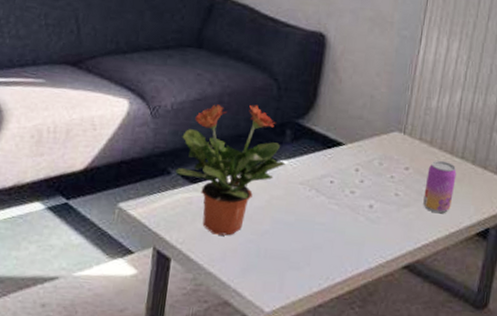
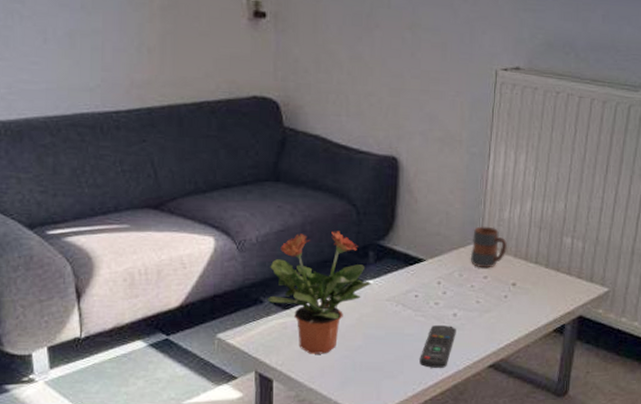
remote control: none [328,215,371,264] -> present [419,324,456,368]
mug: none [392,113,433,159] -> present [470,226,507,268]
beverage can: present [423,160,457,214] -> none [503,267,532,316]

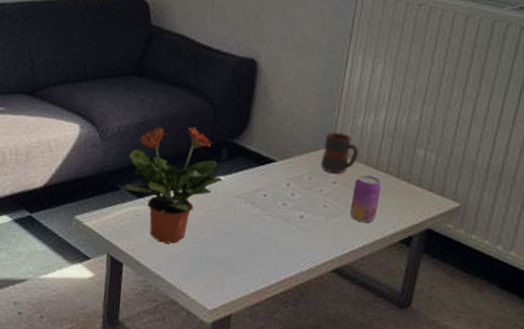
remote control: present [419,324,456,368] -> none [263,225,302,268]
beverage can: none [503,267,532,316] -> present [350,174,381,223]

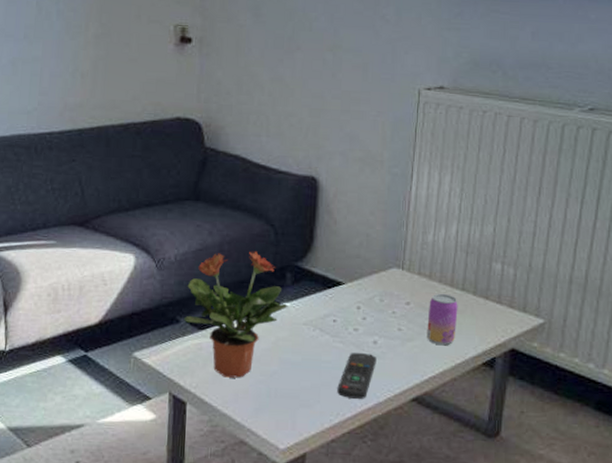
remote control: none [263,225,302,268] -> present [337,352,377,399]
mug: present [321,132,359,174] -> none [391,249,431,294]

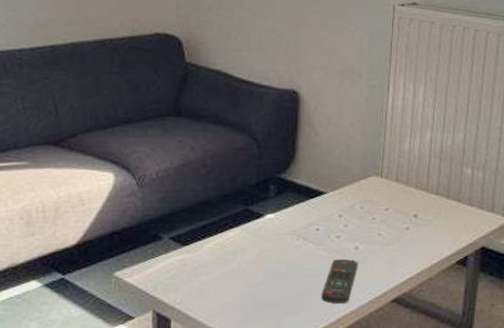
potted plant: present [184,251,288,378] -> none [167,165,272,292]
beverage can: present [427,293,458,346] -> none [405,198,433,248]

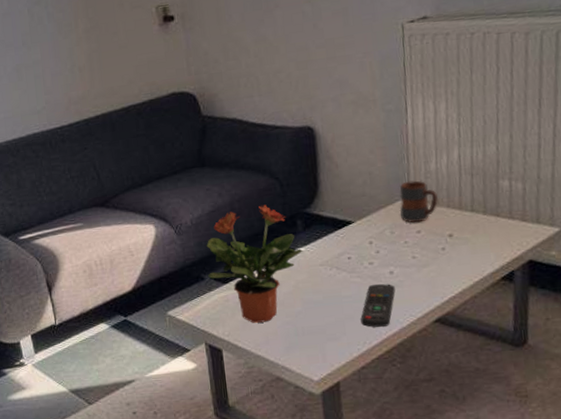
potted plant: none [167,165,272,292] -> present [206,204,303,323]
mug: none [371,158,408,200] -> present [399,180,438,223]

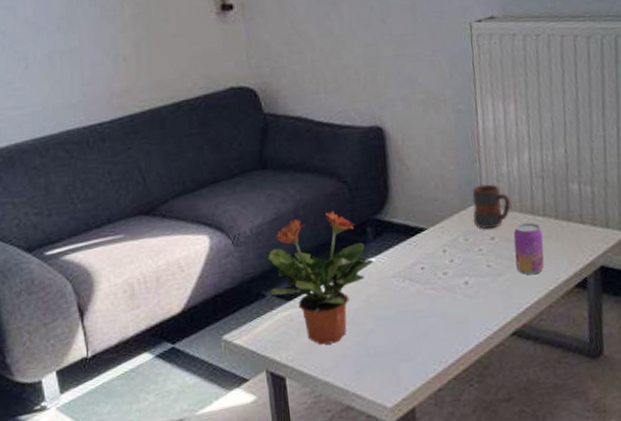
remote control: present [360,283,395,327] -> none [436,295,471,344]
beverage can: none [439,217,471,267] -> present [513,222,545,275]

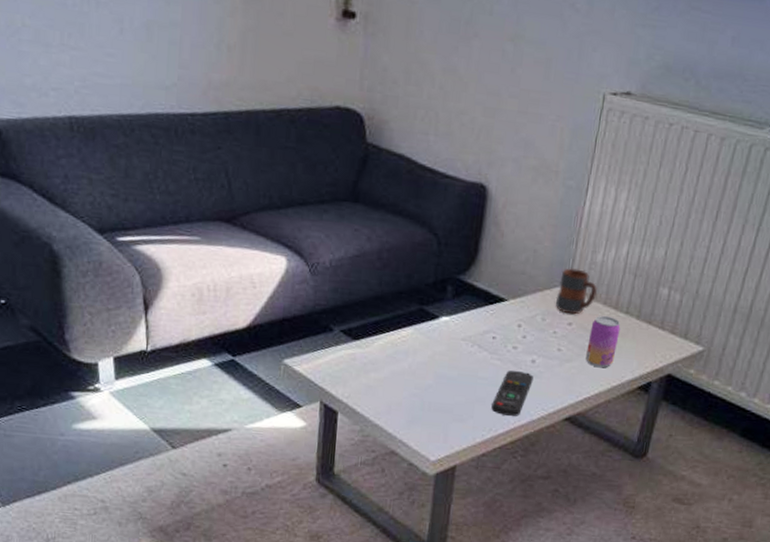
potted plant: present [267,211,374,345] -> none [338,260,447,390]
remote control: none [436,295,471,344] -> present [491,370,534,416]

